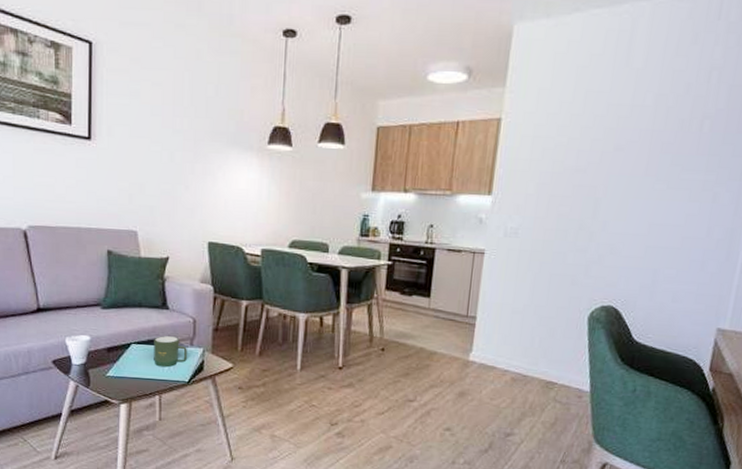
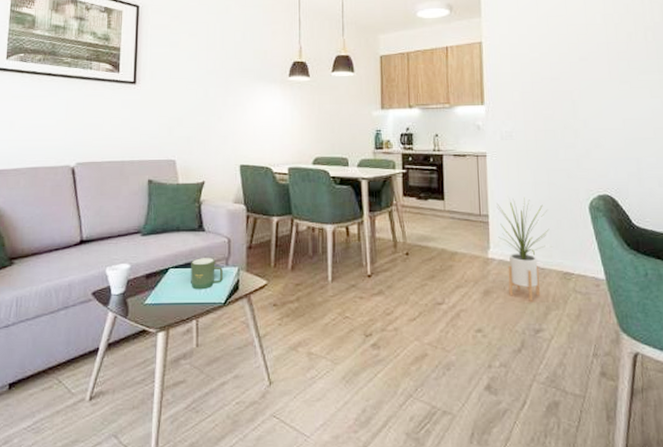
house plant: none [483,301,541,406] -> present [497,197,550,301]

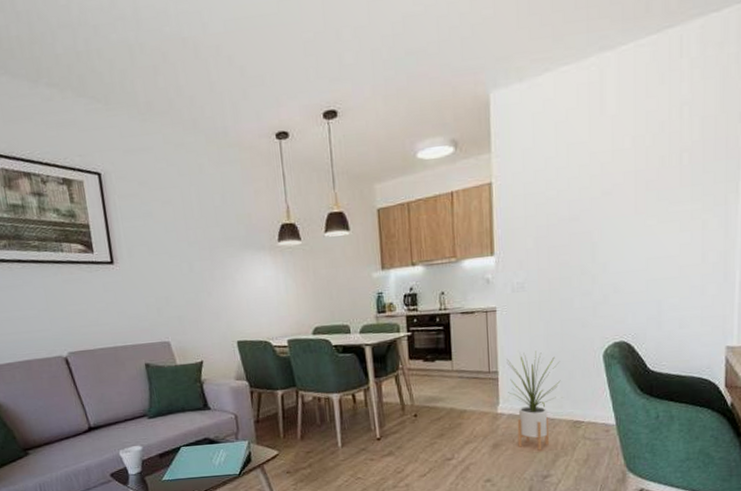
mug: present [191,258,223,291] -> none [201,434,235,466]

